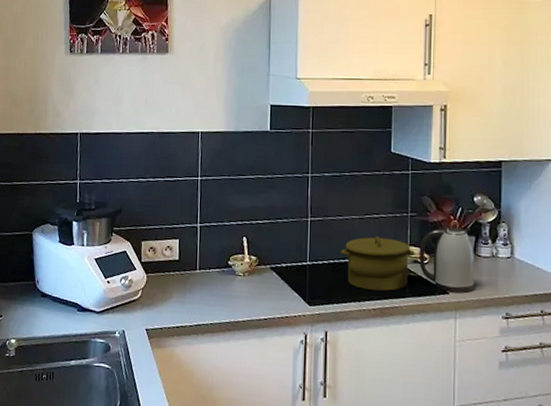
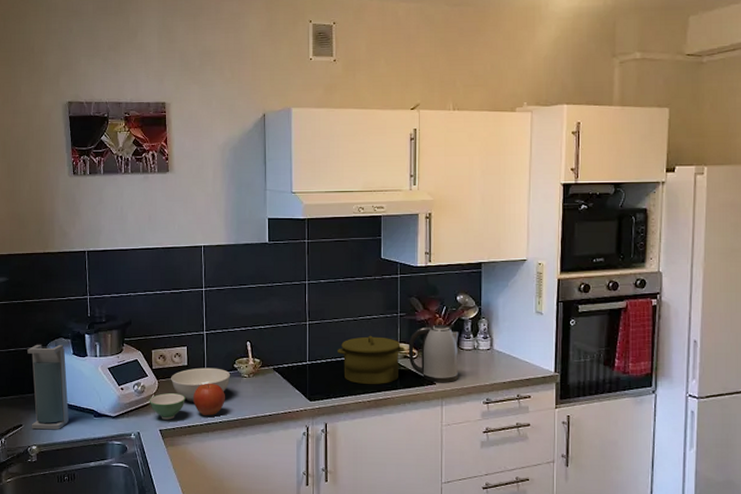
soap dispenser: none [11,229,52,323] -> present [27,344,69,430]
bowl: none [136,289,175,319] -> present [149,393,185,420]
bowl: none [160,263,225,300] -> present [171,367,231,402]
fruit: none [183,280,218,316] -> present [193,383,225,415]

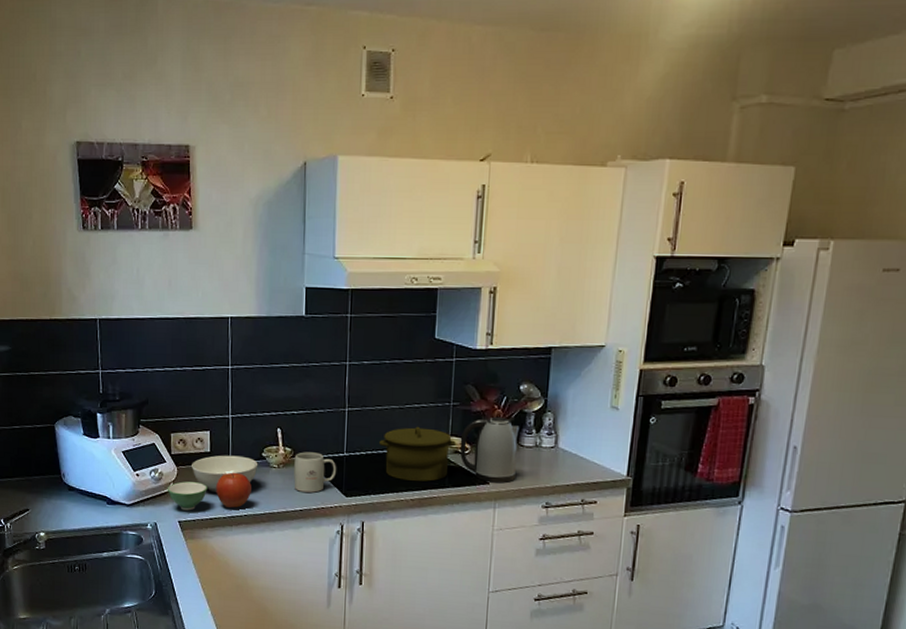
soap dispenser: present [27,344,69,430] -> none [33,422,79,516]
mug: none [263,362,301,398] -> present [294,452,337,493]

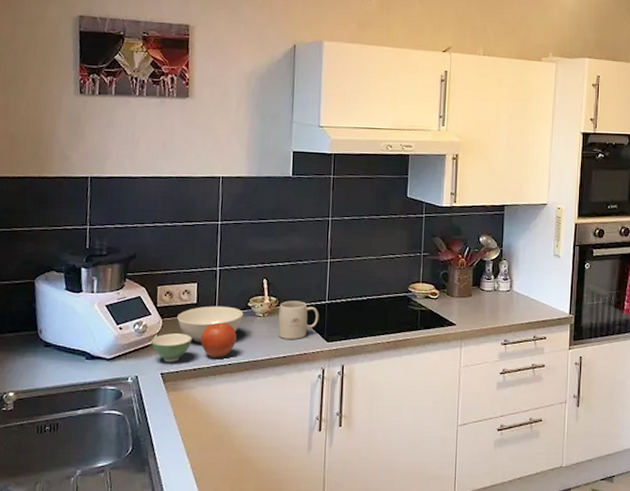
cooking pot: present [379,426,456,482] -> none [358,274,426,325]
kettle: present [459,416,520,483] -> none [430,265,481,324]

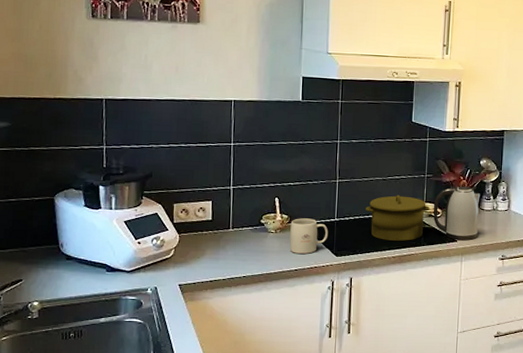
bowl: present [150,333,192,362] -> none [168,248,208,275]
bowl: present [177,306,244,343] -> none [193,222,257,257]
fruit: present [201,322,237,357] -> none [216,238,250,270]
cooking pot: none [358,274,426,325] -> present [366,194,430,241]
kettle: none [430,265,481,324] -> present [433,186,481,241]

